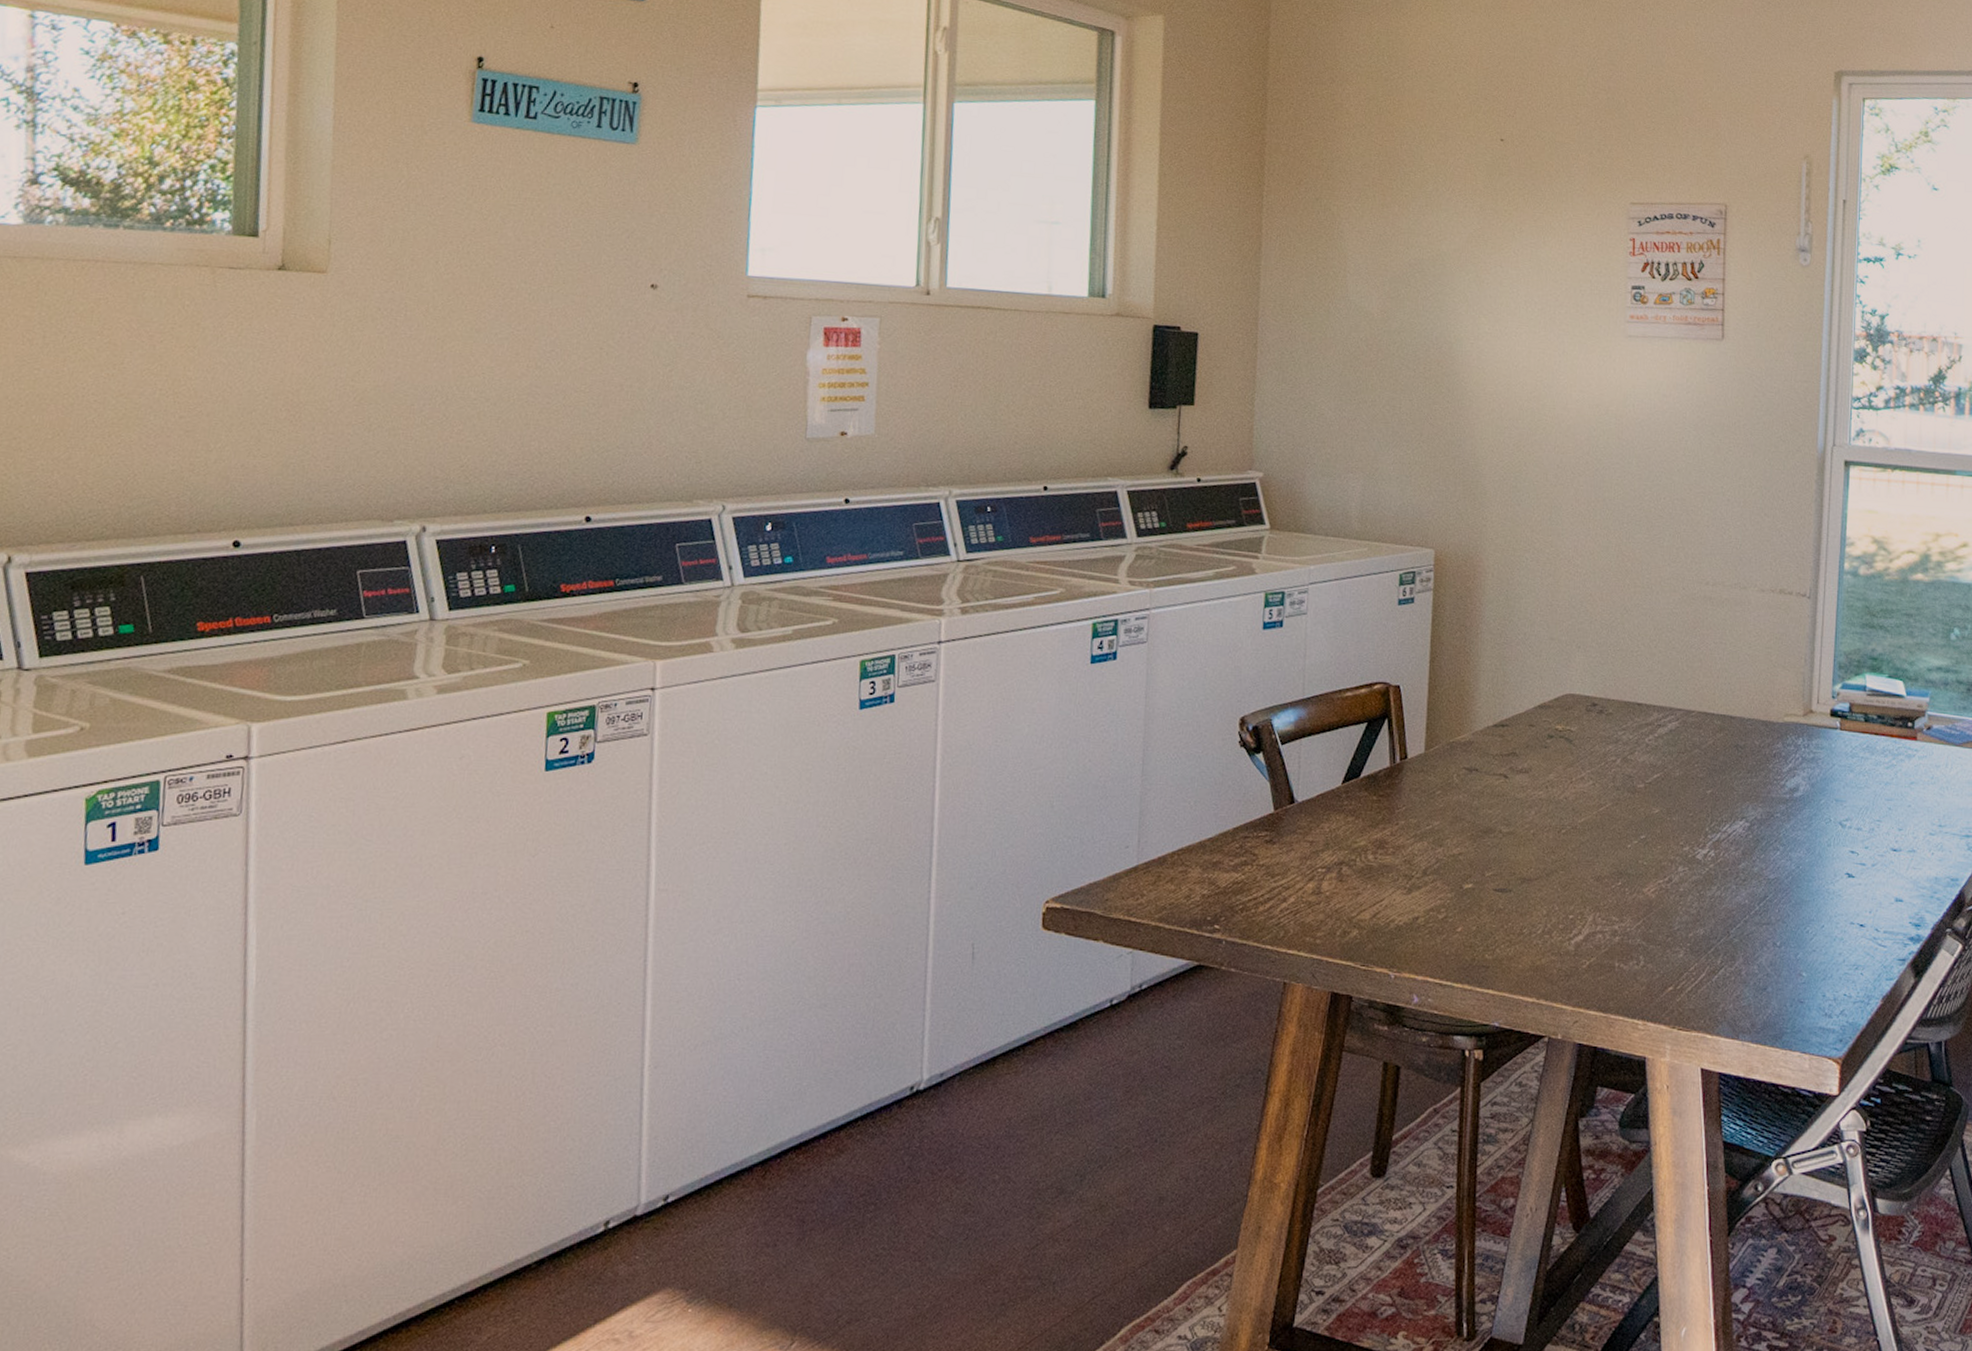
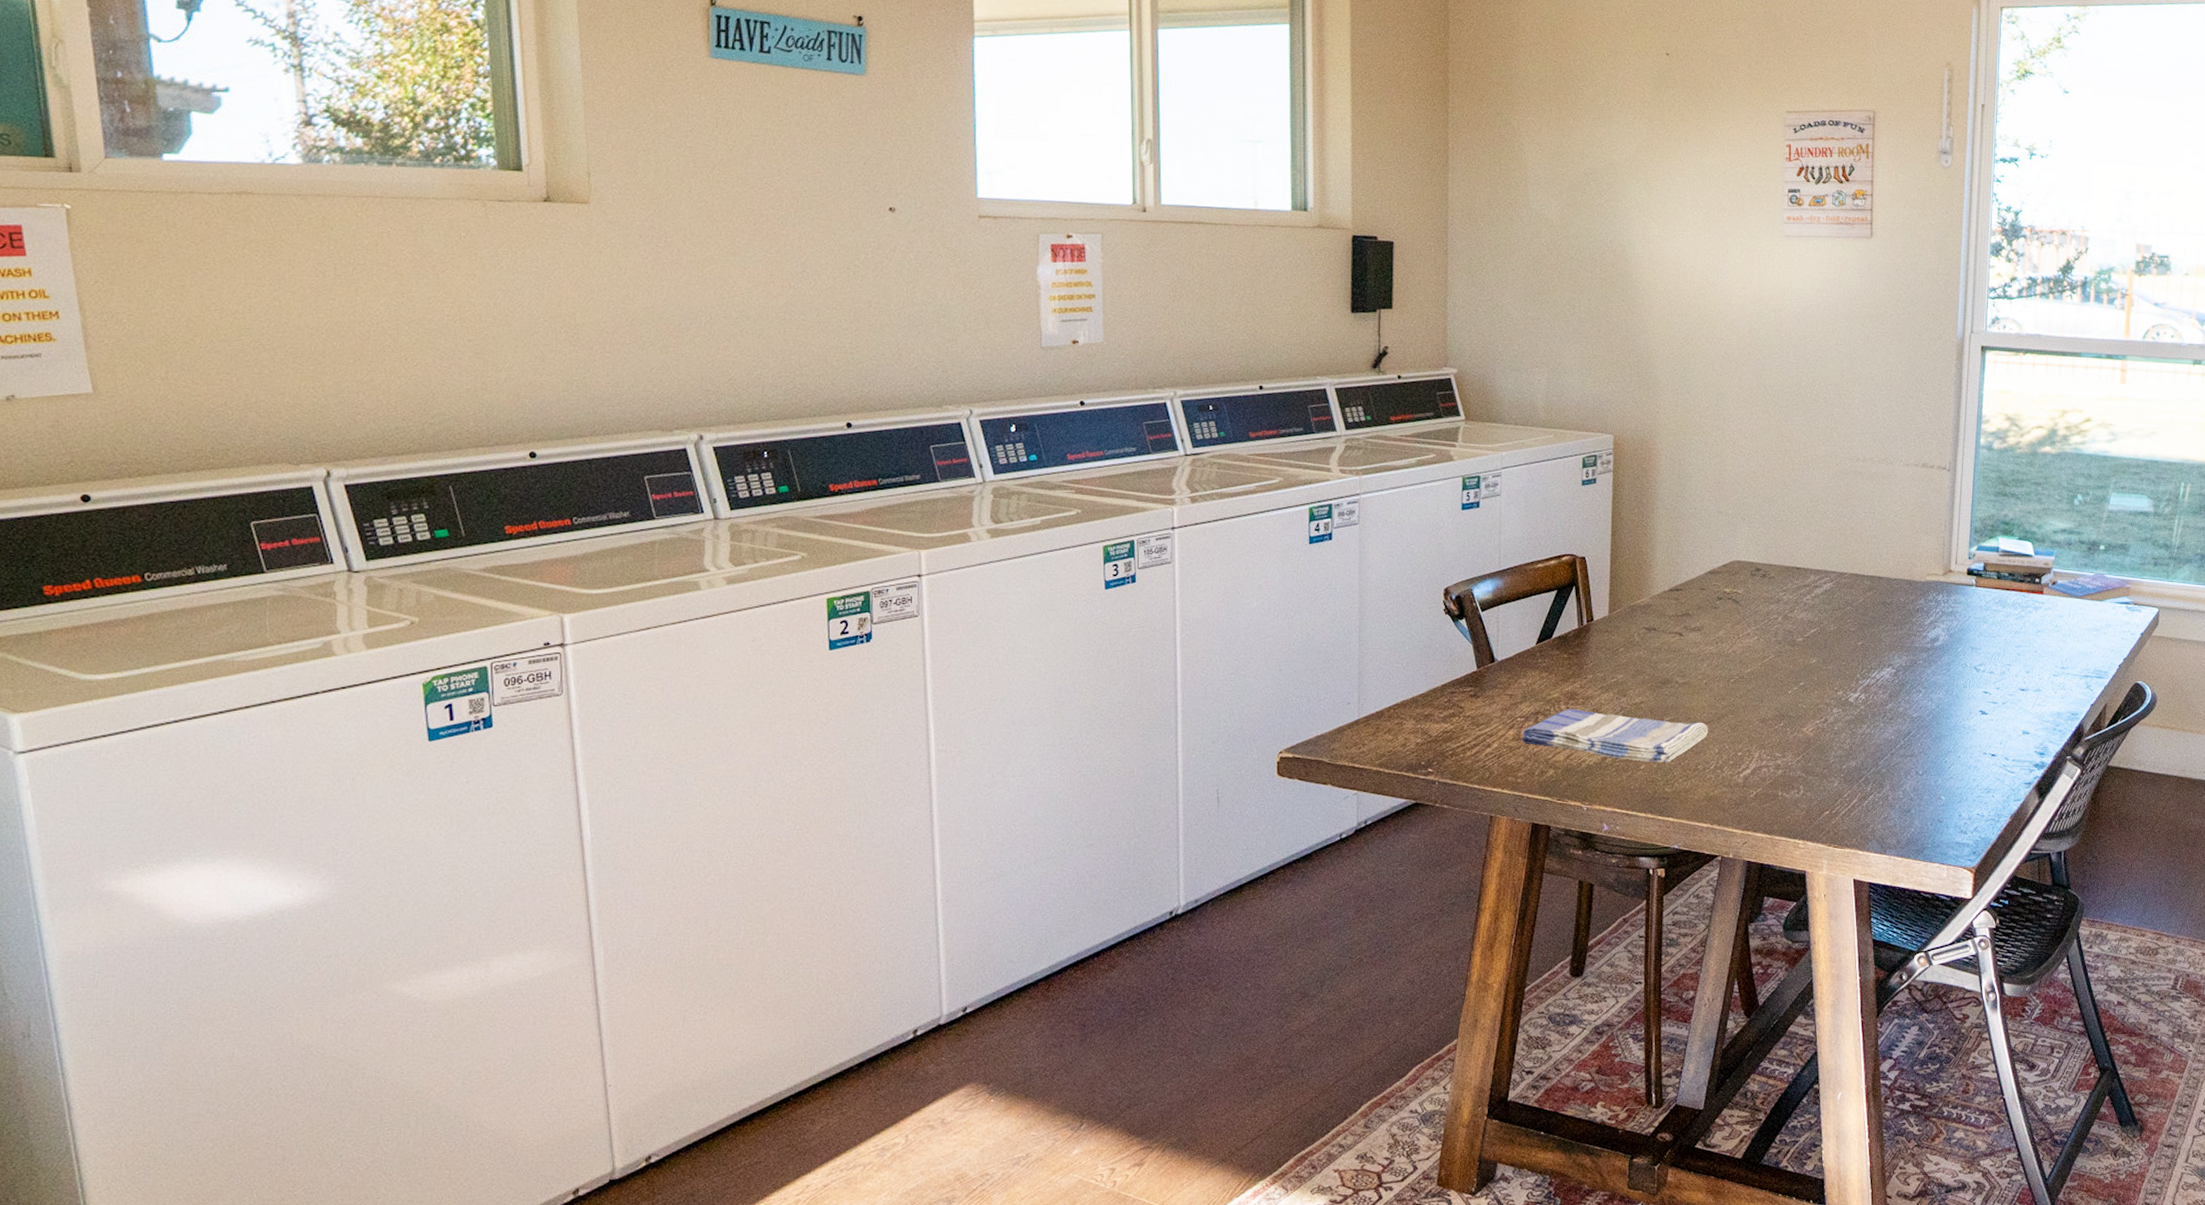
dish towel: none [1322,859,1536,925] -> present [1522,709,1709,763]

